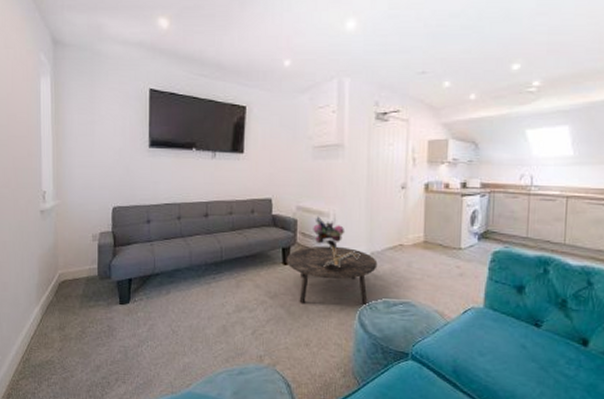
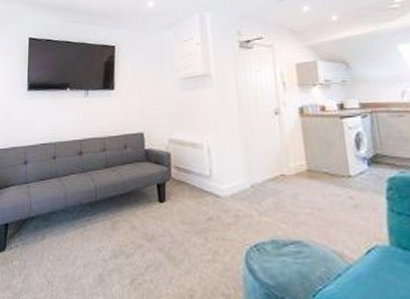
coffee table: present [286,245,378,305] -> none [161,180,260,246]
bouquet: present [313,216,361,268] -> none [187,148,240,205]

